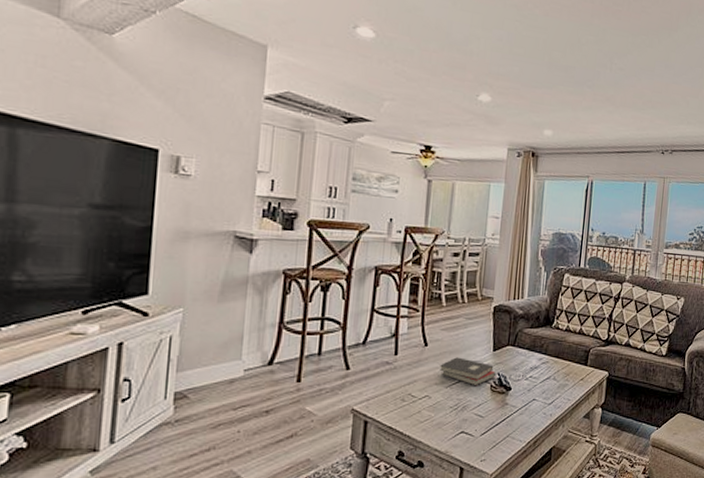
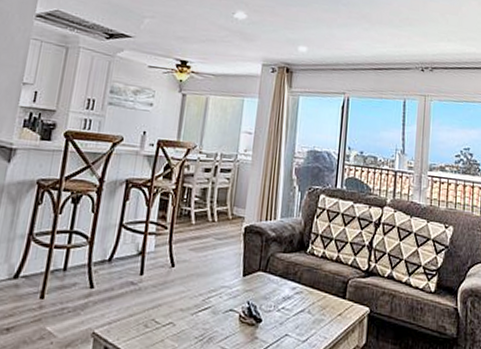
hardback book: present [439,357,496,386] -> none [186,281,245,315]

